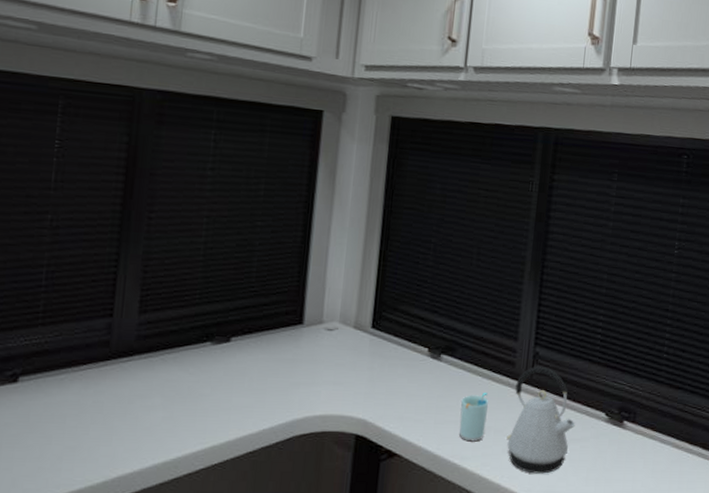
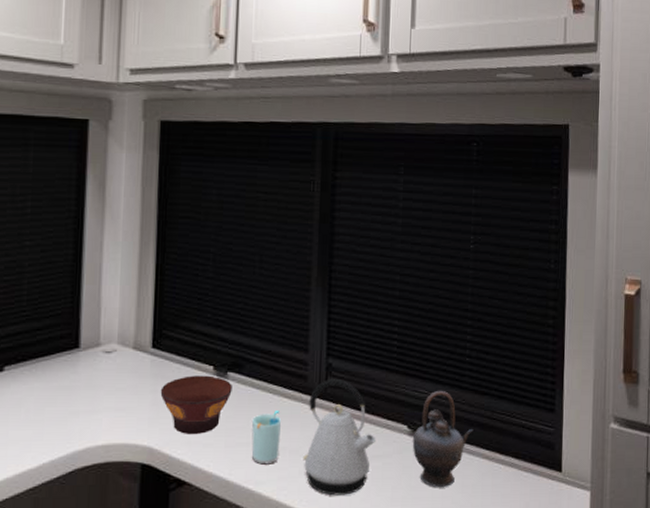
bowl: none [377,356,445,410] -> present [160,375,232,434]
teapot: none [608,382,666,471] -> present [412,390,474,487]

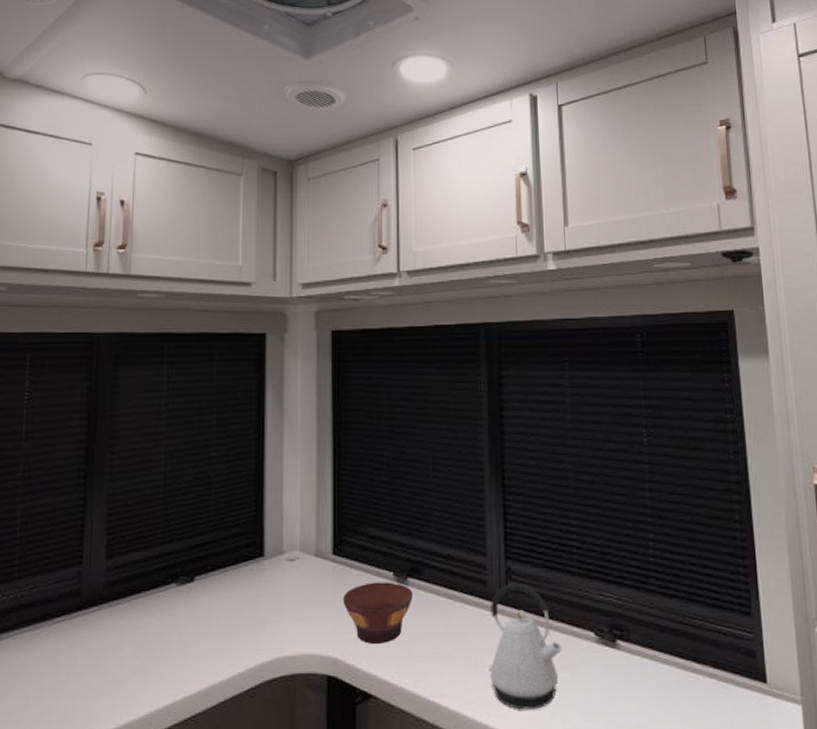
cup: present [251,411,282,465] -> none [435,618,464,676]
teapot: present [412,390,474,487] -> none [600,593,665,700]

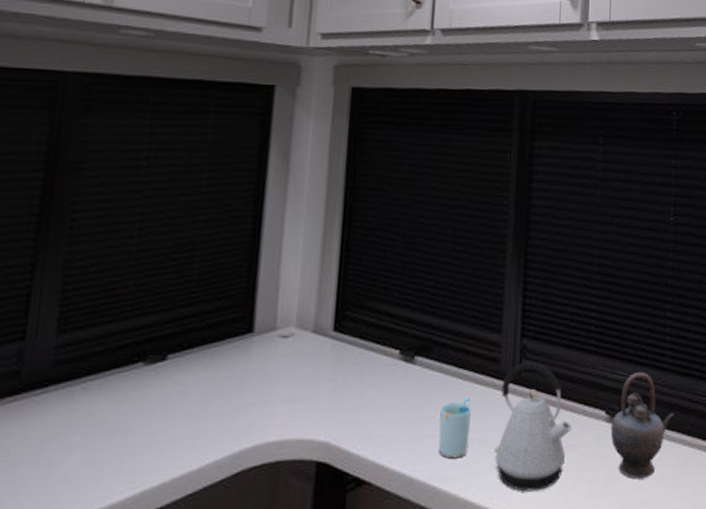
bowl: present [343,582,413,644] -> none [340,360,420,427]
cup: none [435,618,464,676] -> present [438,398,472,459]
teapot: none [600,593,665,700] -> present [610,371,674,478]

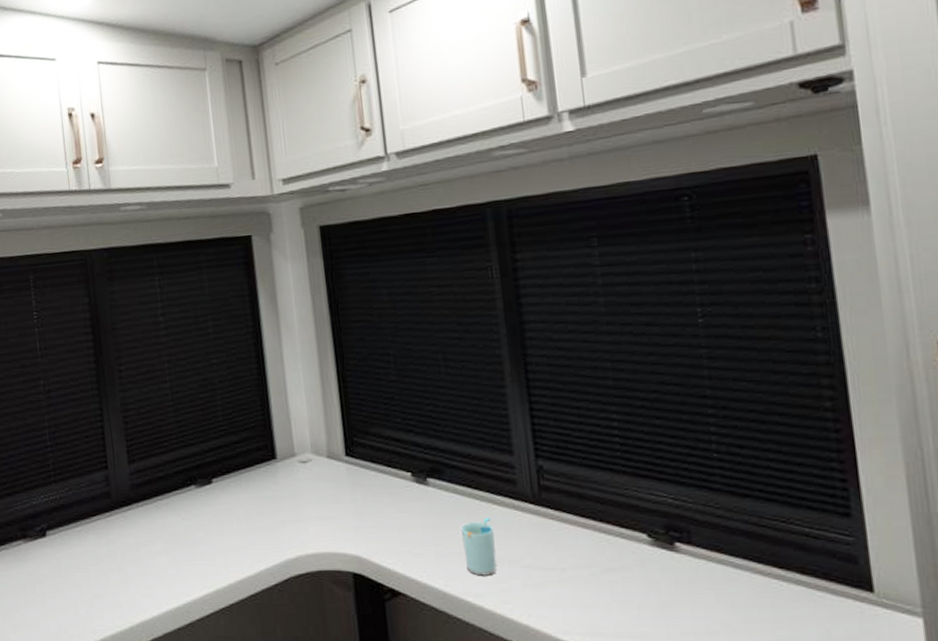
kettle: present [494,361,573,492] -> none [522,482,610,612]
teapot: present [610,371,674,478] -> none [655,492,737,606]

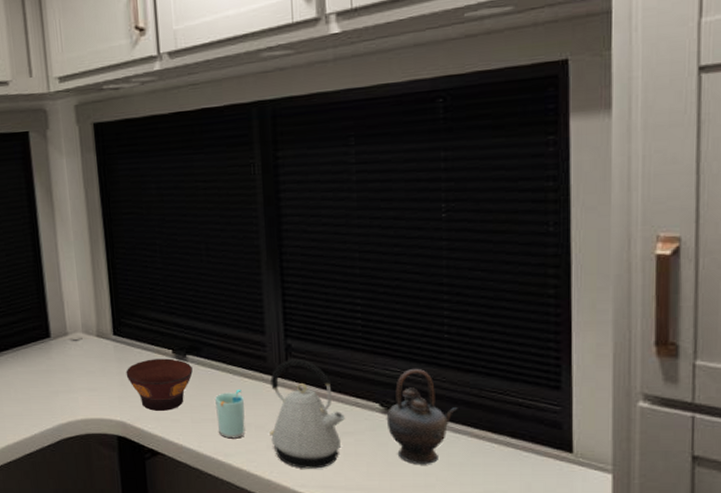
bowl: none [360,482,435,543] -> present [126,358,193,411]
kettle: none [522,482,610,612] -> present [269,358,346,469]
teapot: none [655,492,737,606] -> present [386,368,458,464]

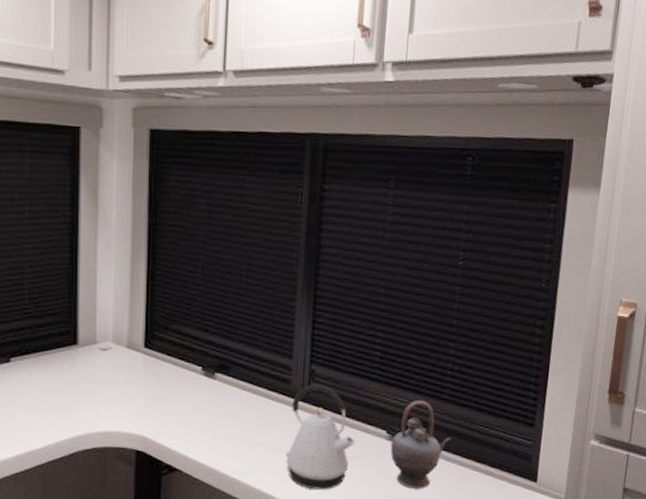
bowl: present [126,358,193,411] -> none [152,374,219,427]
cup: present [215,390,245,439] -> none [237,410,266,458]

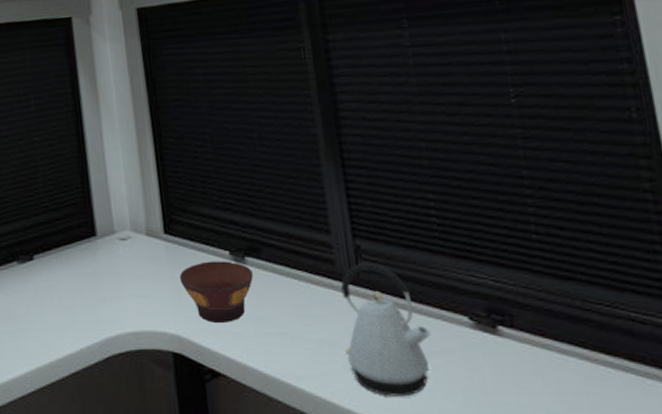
bowl: none [152,374,219,427] -> present [179,261,253,323]
teapot: present [390,400,451,488] -> none [477,274,561,393]

